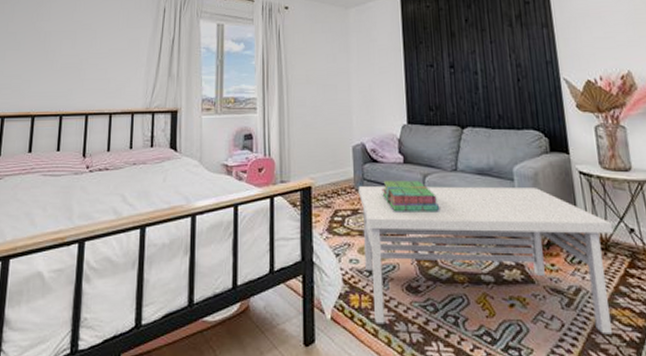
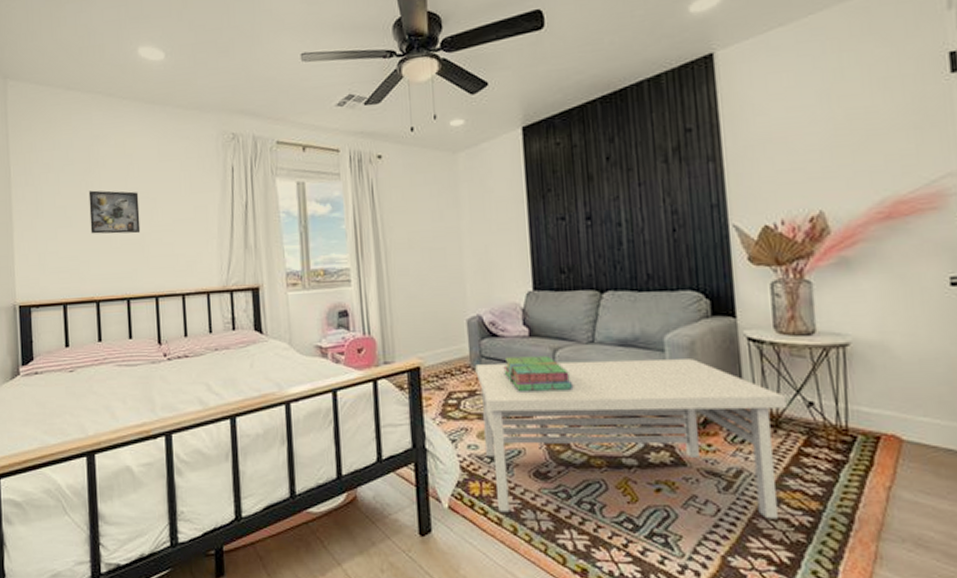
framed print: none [35,20,82,59] -> present [88,190,141,234]

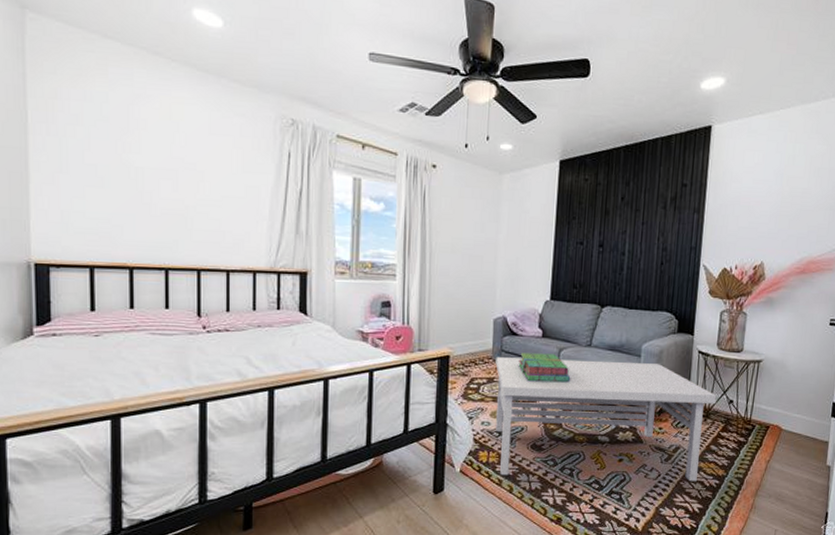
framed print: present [88,190,141,234] -> none [125,152,185,205]

